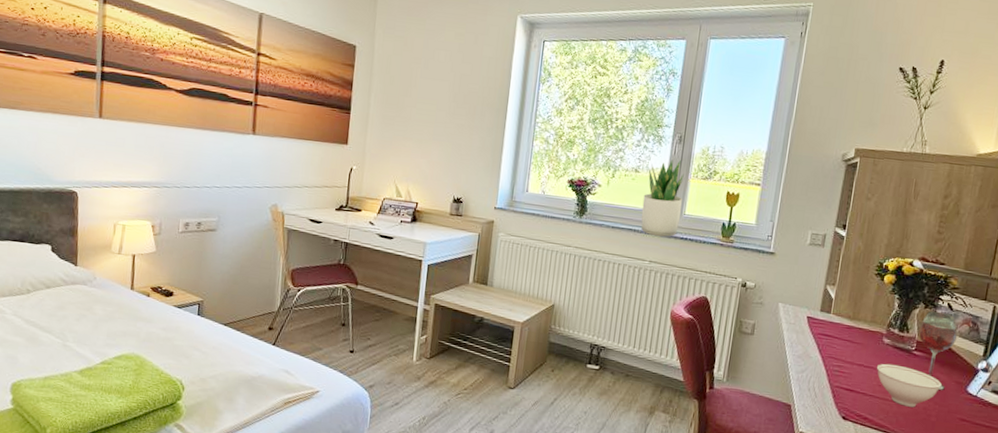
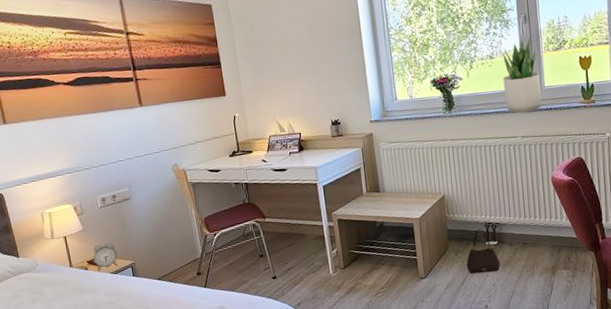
alarm clock: none [159,271,187,300] -> present [93,242,118,270]
handbag: none [560,349,597,398] -> present [466,229,500,274]

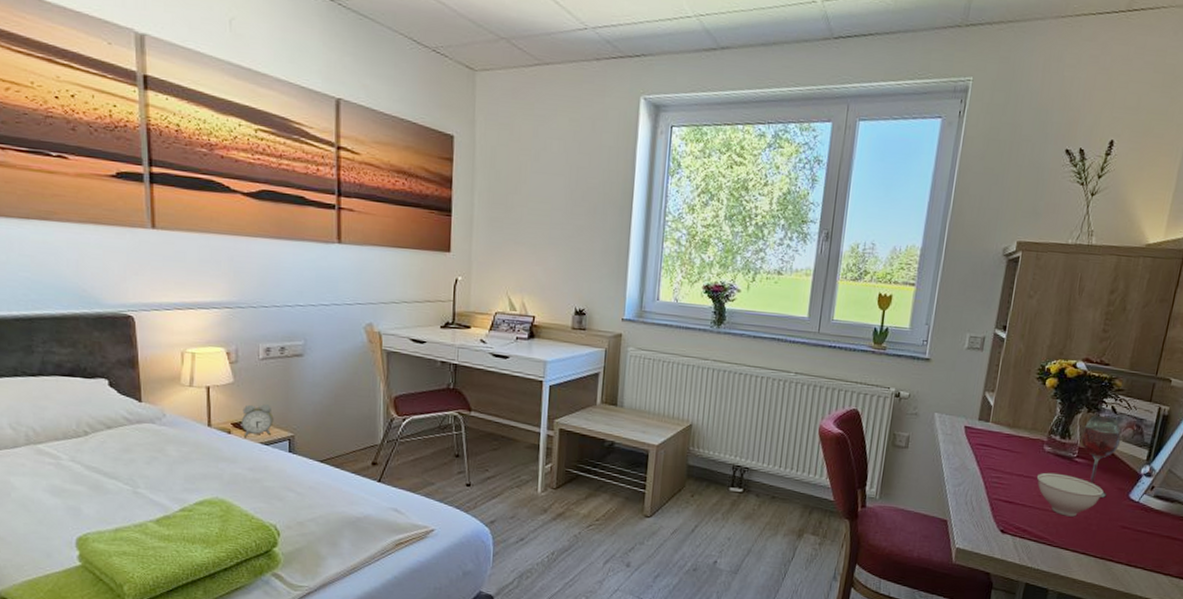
handbag: present [466,229,500,274] -> none [701,471,741,523]
planter: present [502,38,542,113] -> none [785,259,833,346]

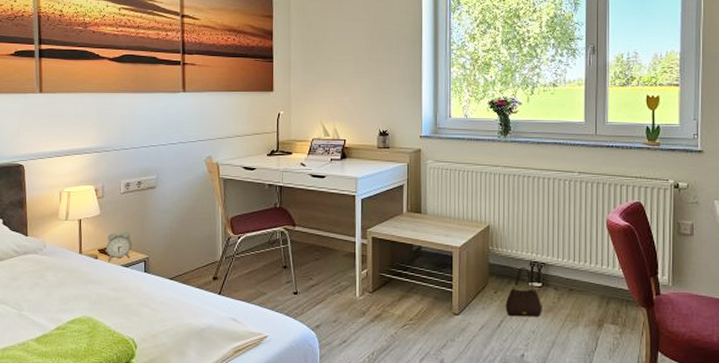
handbag: none [701,471,741,523] -> present [505,267,542,317]

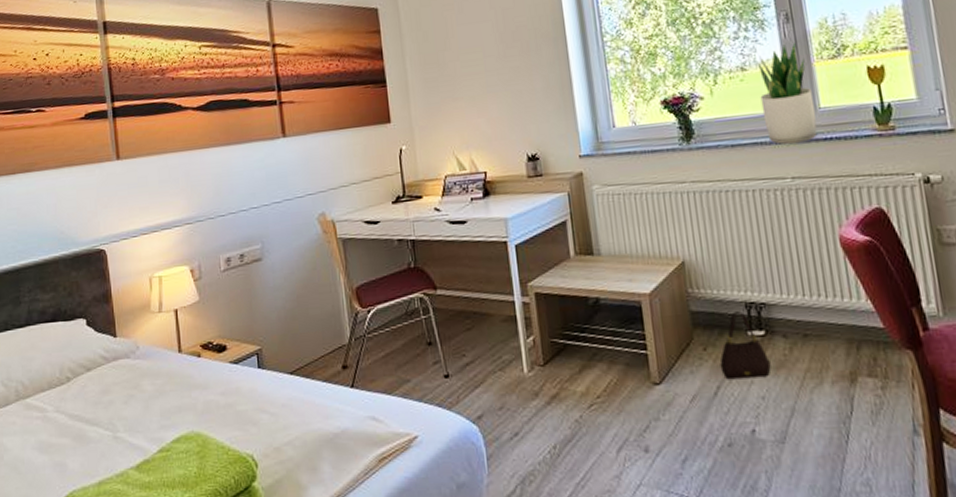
alarm clock: present [106,231,132,261] -> none [209,318,240,358]
planter: none [564,70,604,148] -> present [757,43,818,145]

